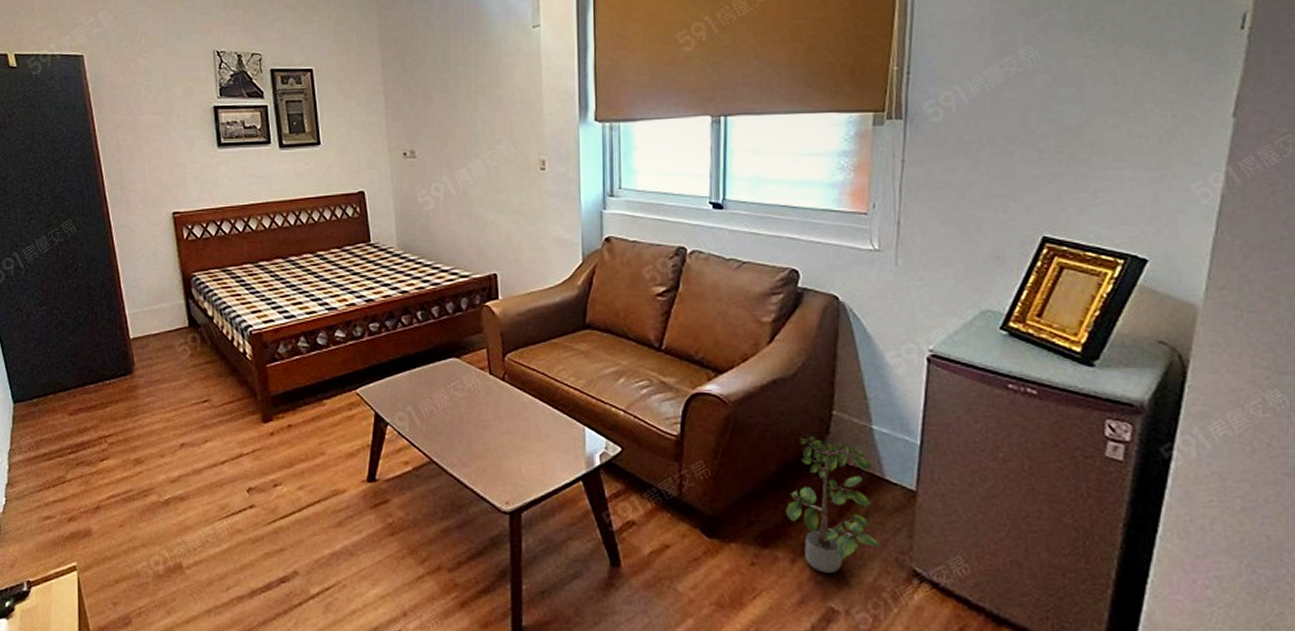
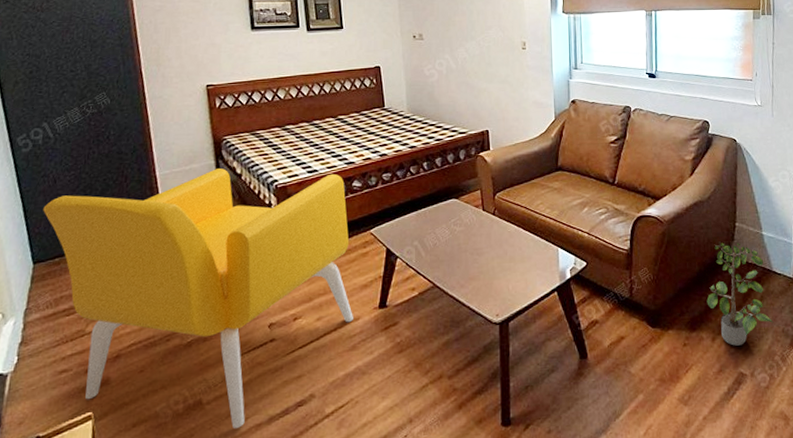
armchair: none [19,309,339,598] -> present [43,168,353,428]

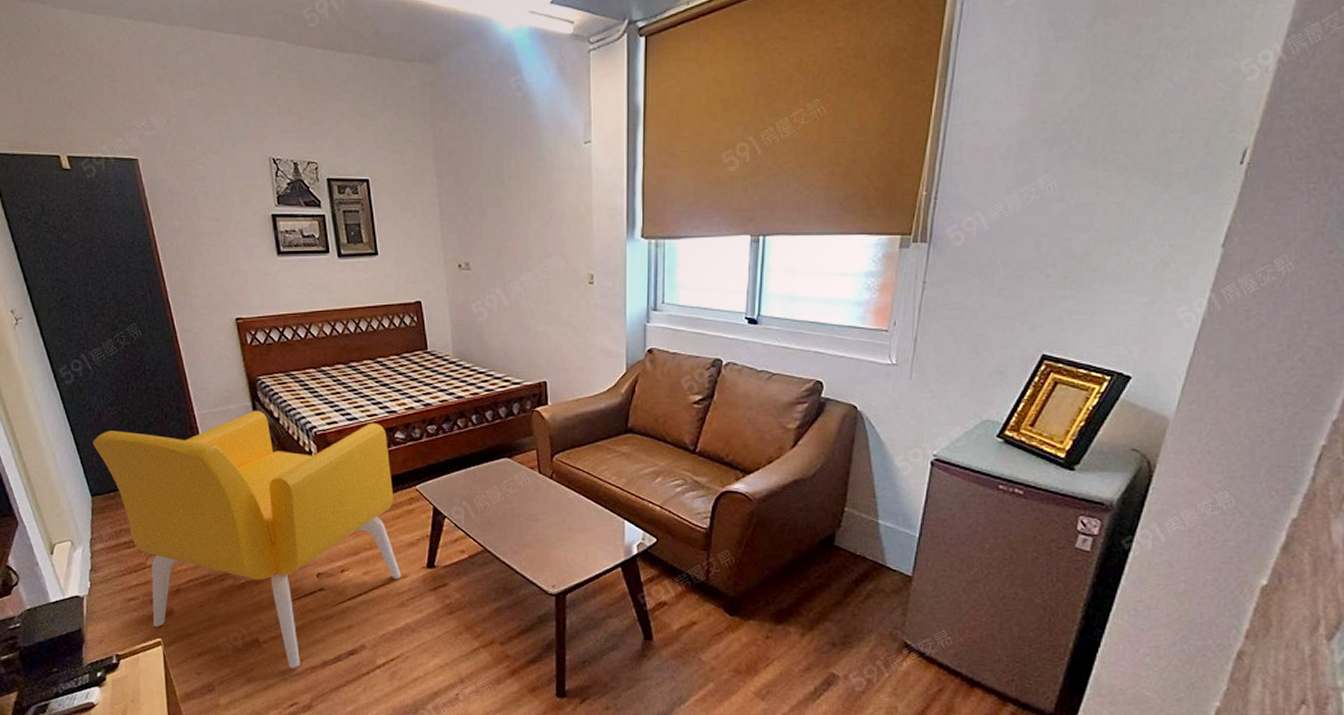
potted plant: present [706,241,774,346] -> none [798,527,880,645]

